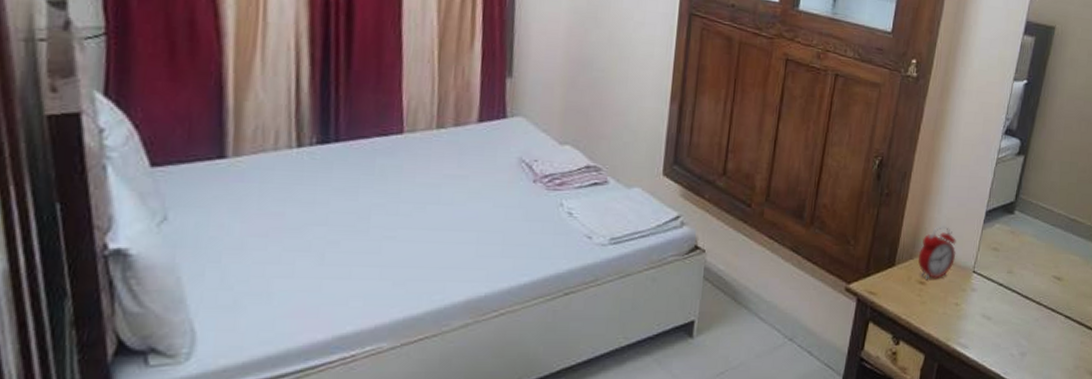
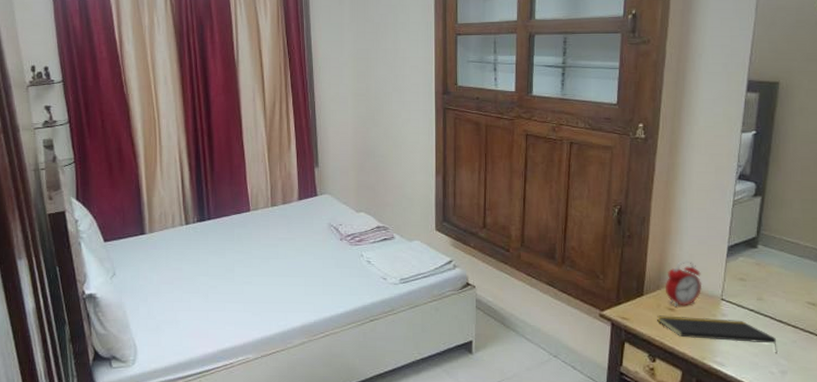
notepad: none [906,290,1020,333] -> present [657,315,777,353]

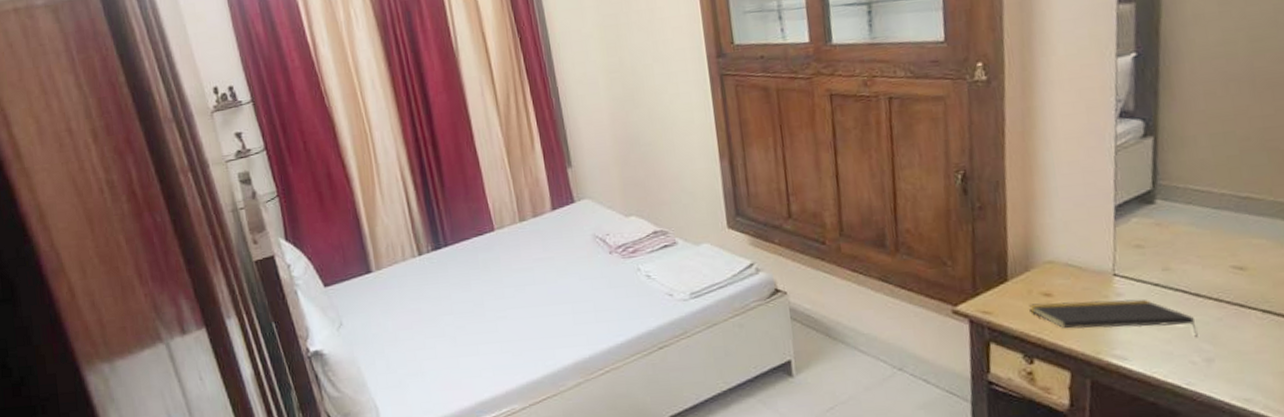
alarm clock: present [665,260,703,306] -> none [1035,230,1086,290]

